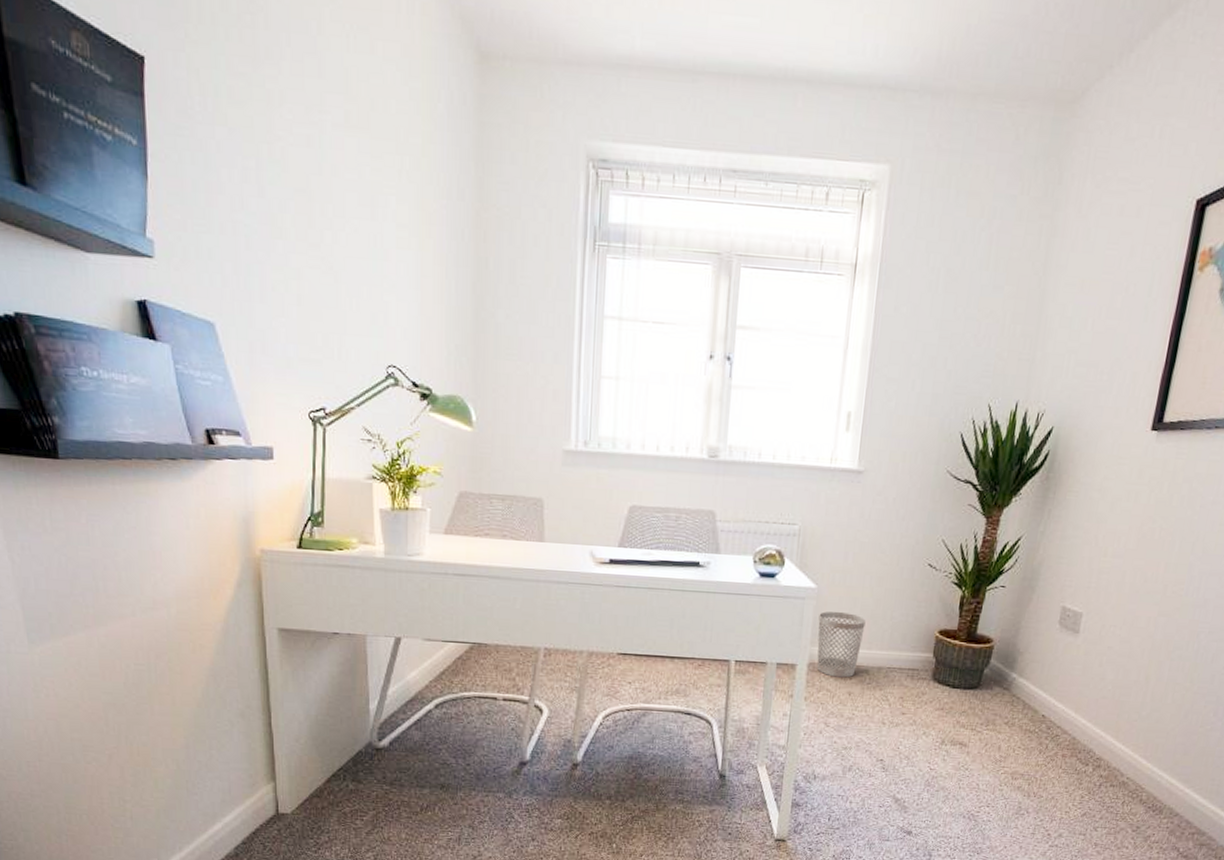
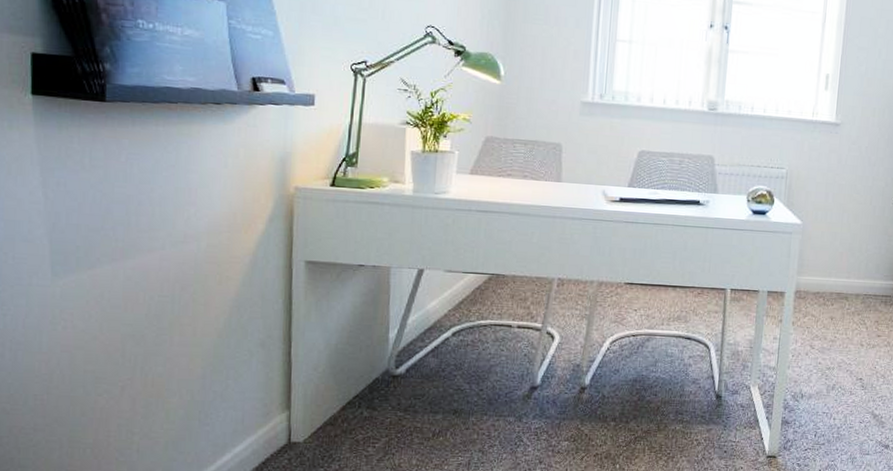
wastebasket: present [817,611,866,678] -> none [803,244,845,304]

